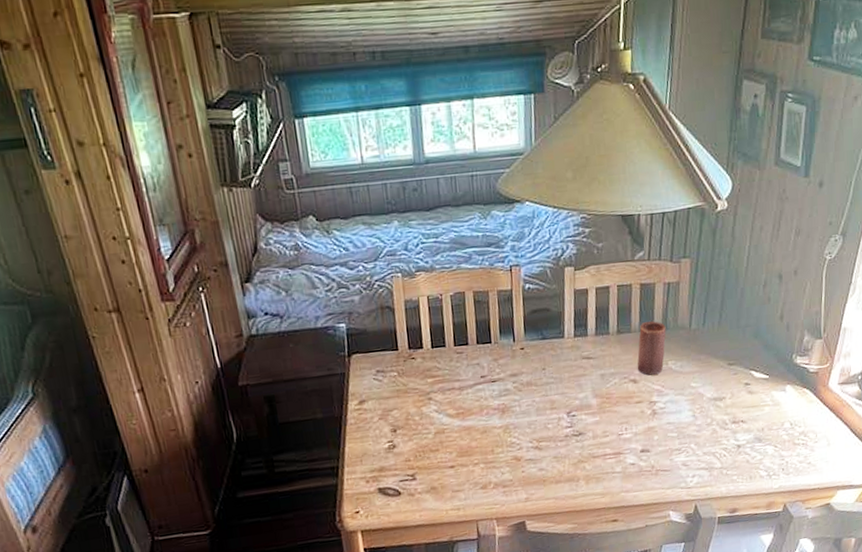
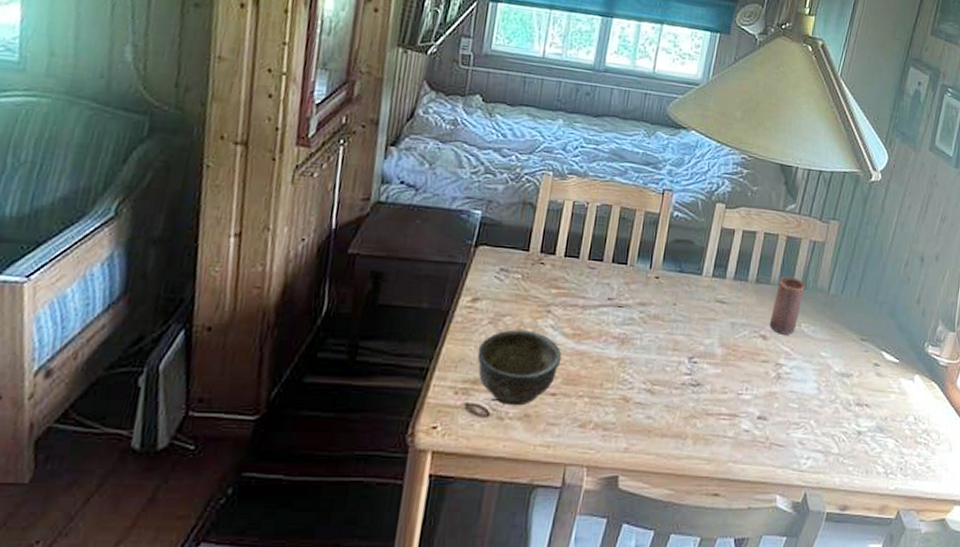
ceramic bowl: none [376,418,452,484] -> present [477,329,562,406]

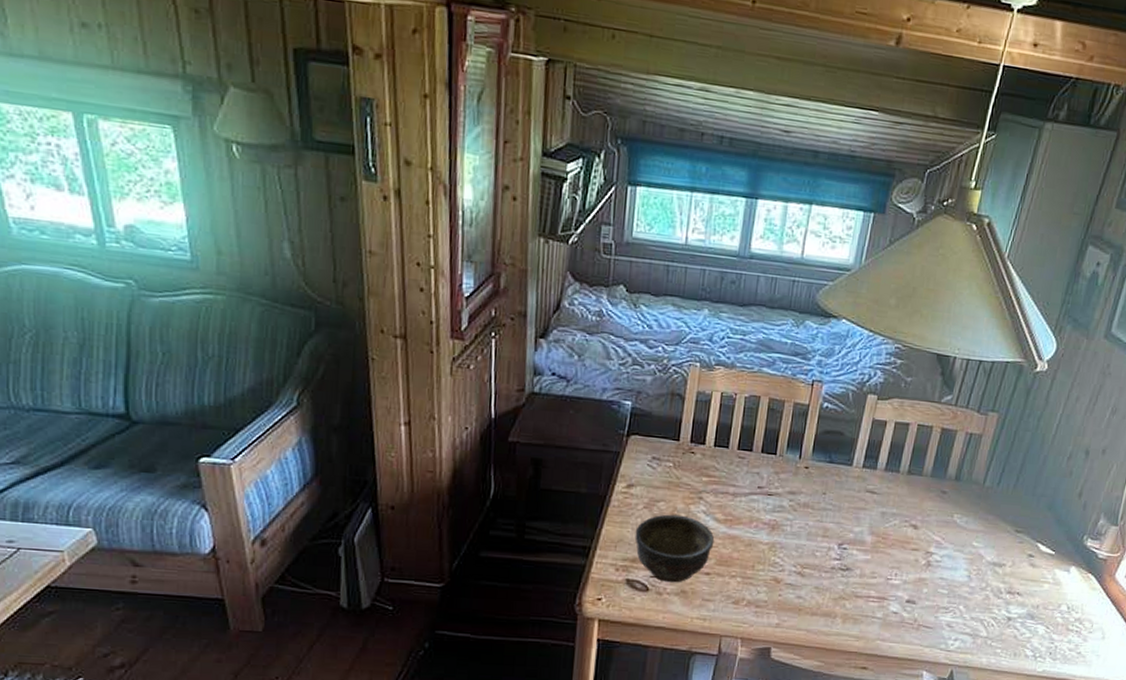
candle: present [769,276,805,335] -> none [920,468,959,525]

